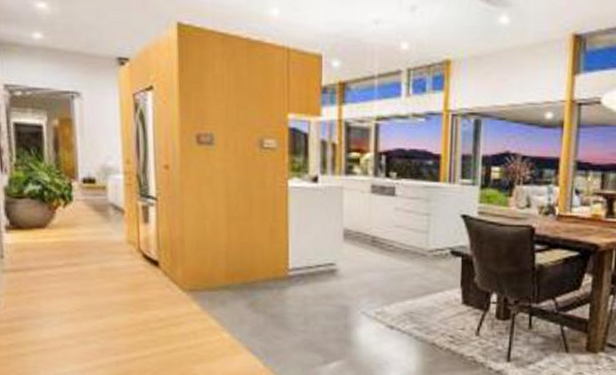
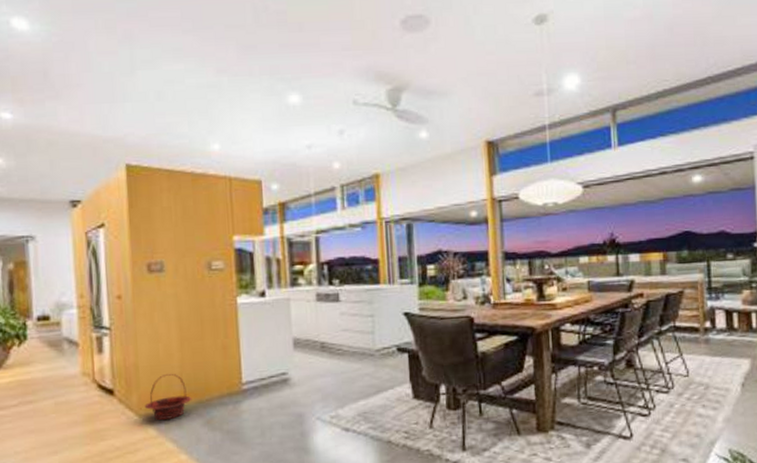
basket: none [189,251,237,298] -> present [144,373,192,421]

